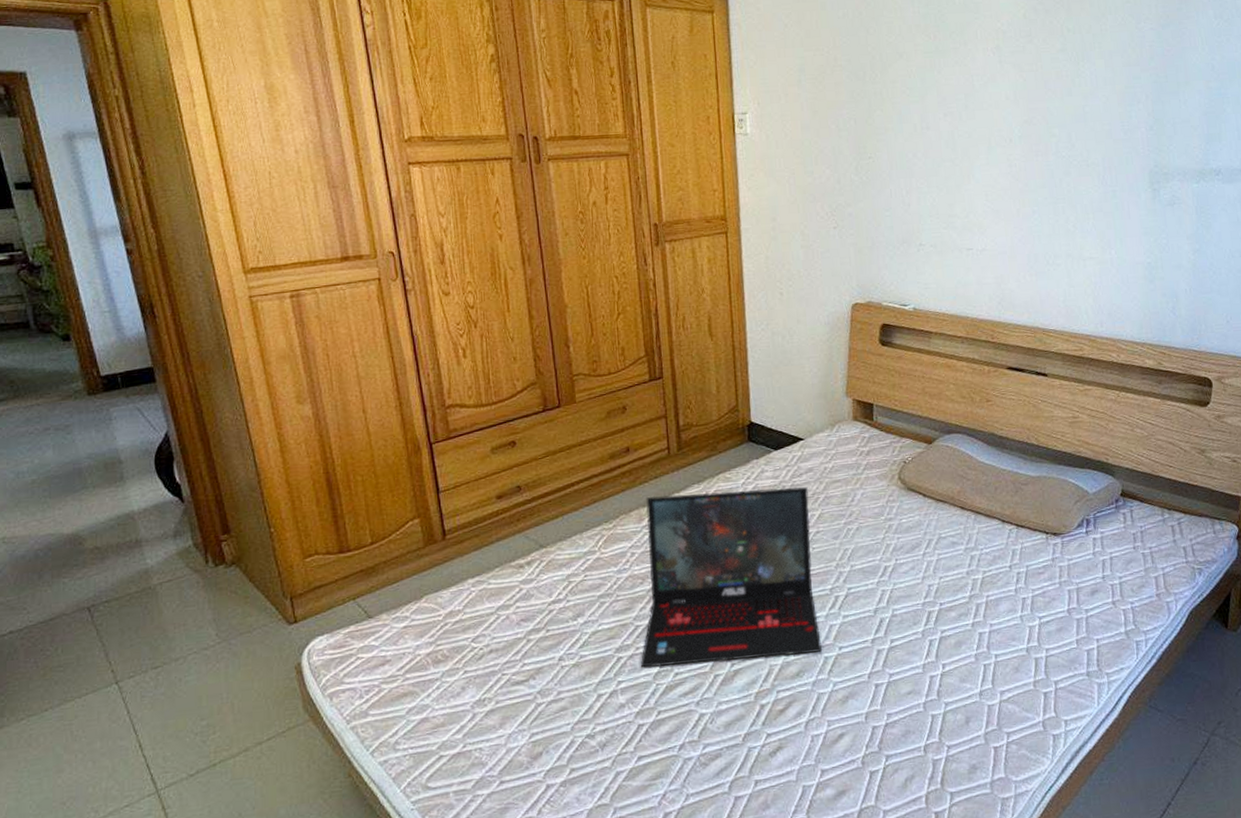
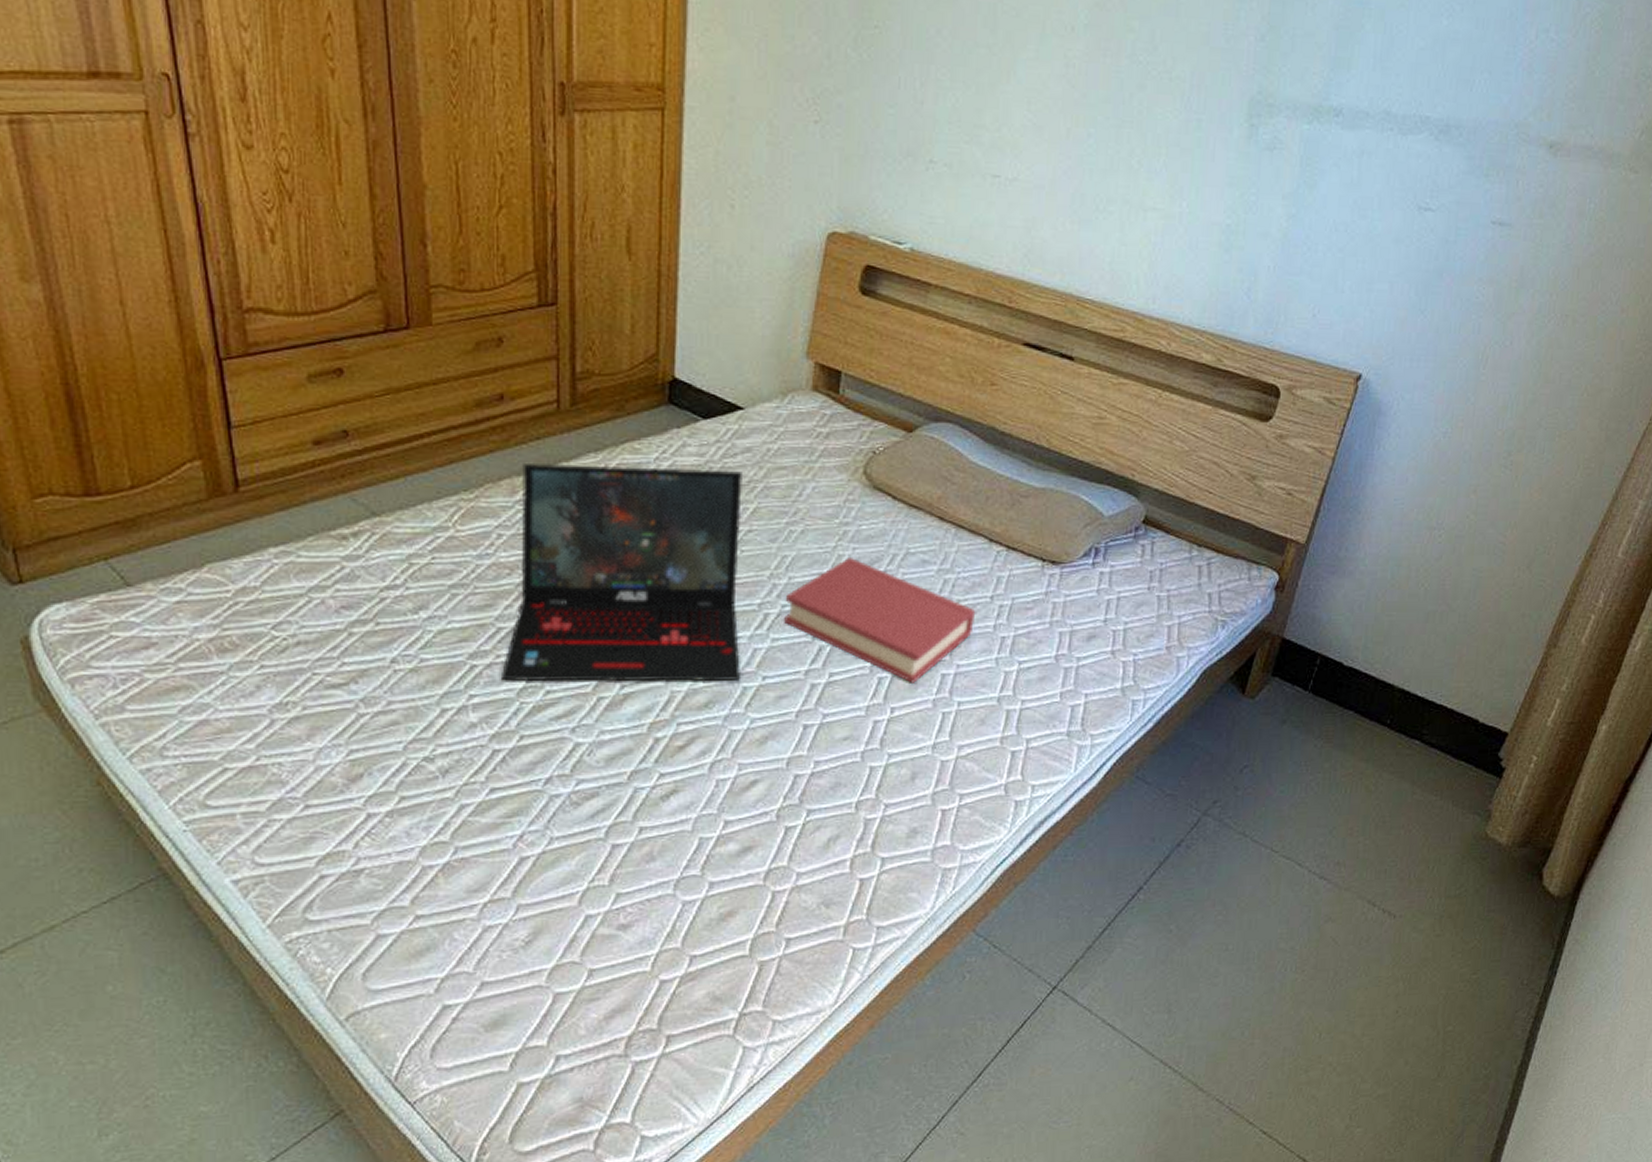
hardback book: none [850,545,1000,643] -> present [784,558,976,683]

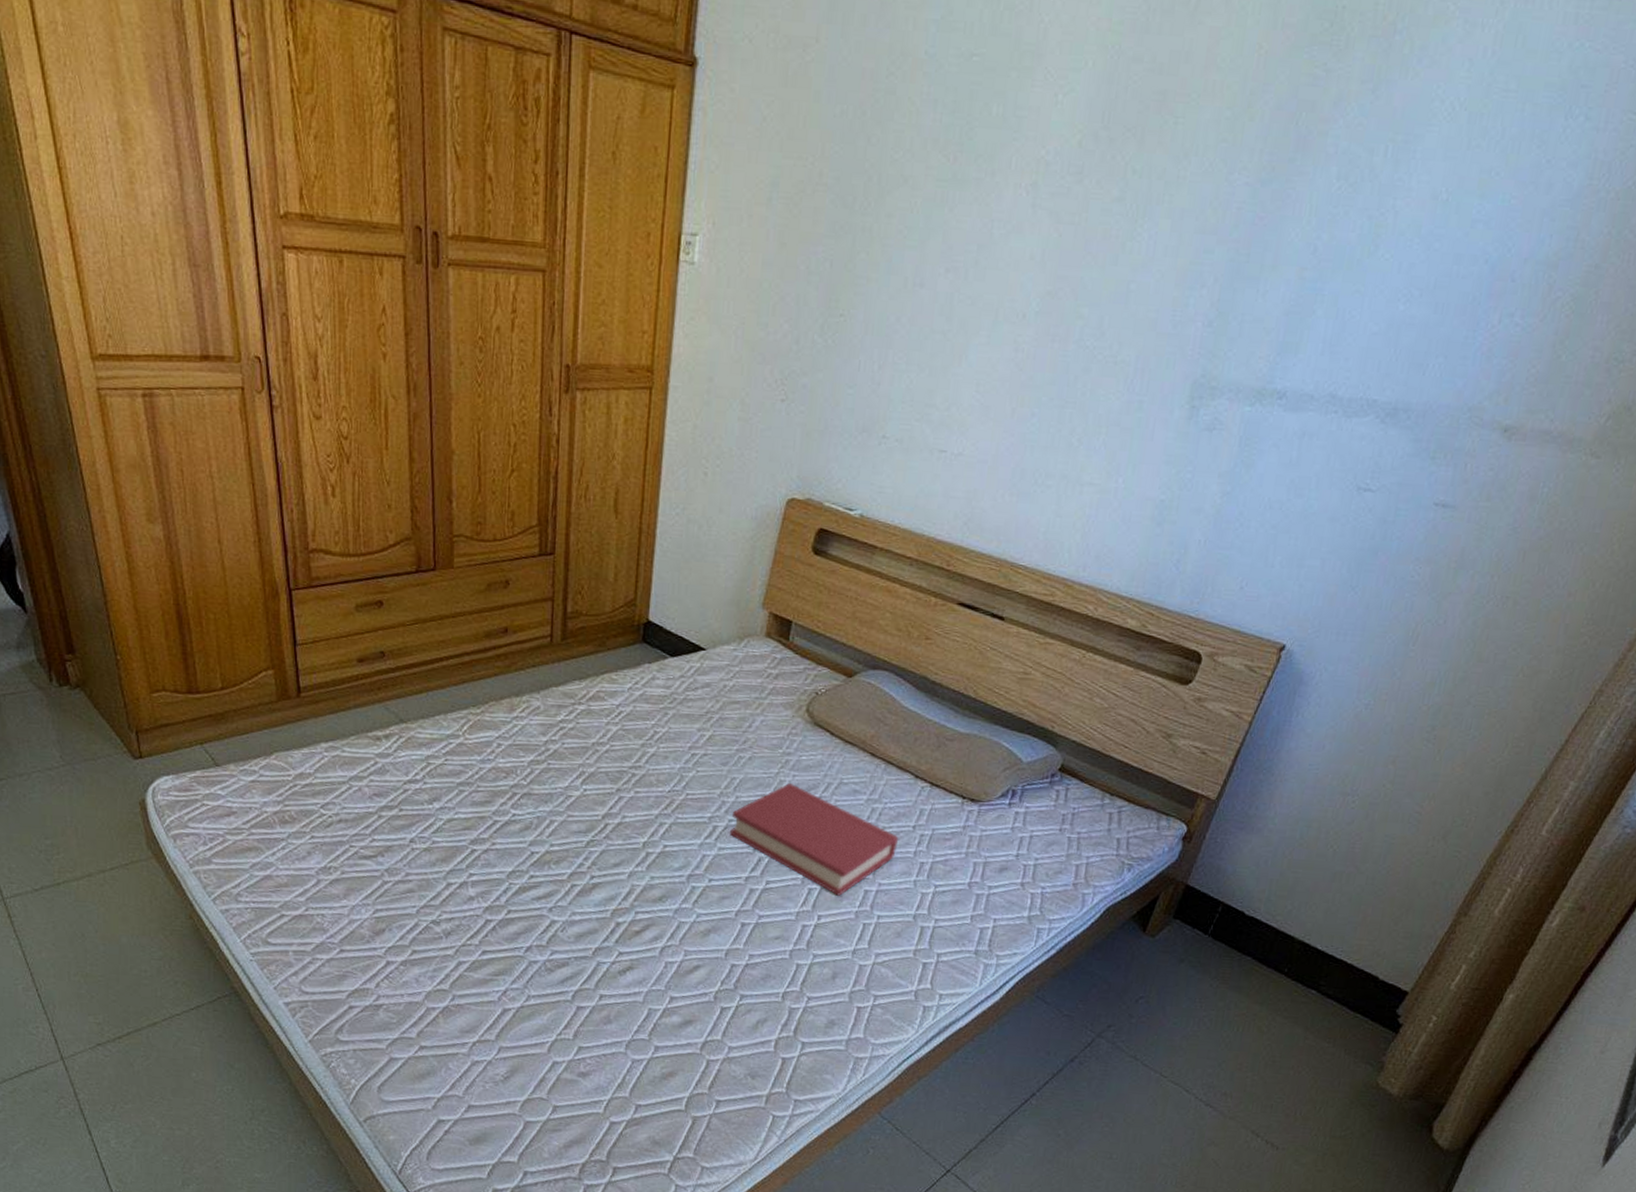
laptop: present [502,462,744,682] -> none [495,685,703,880]

